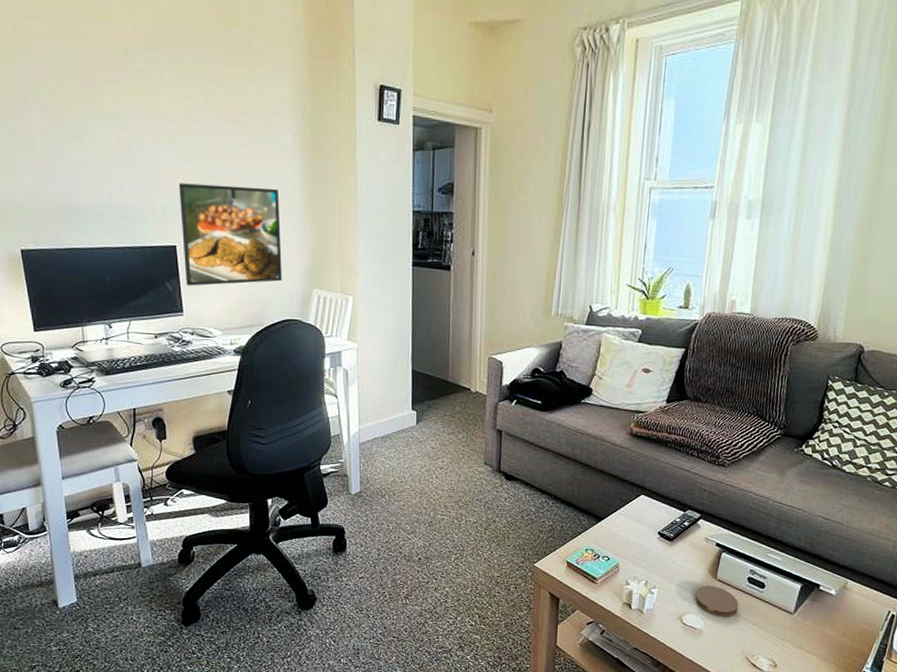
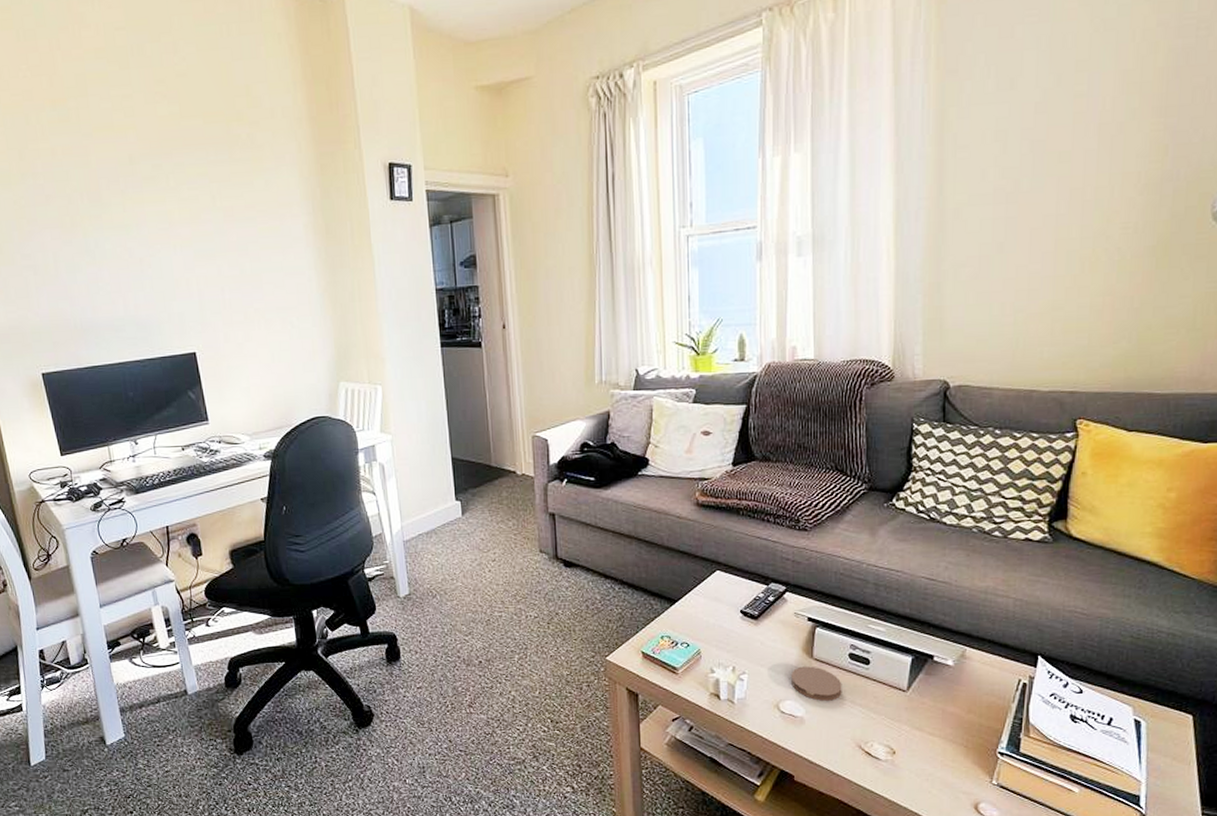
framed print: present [179,183,282,286] -> none [193,282,306,393]

